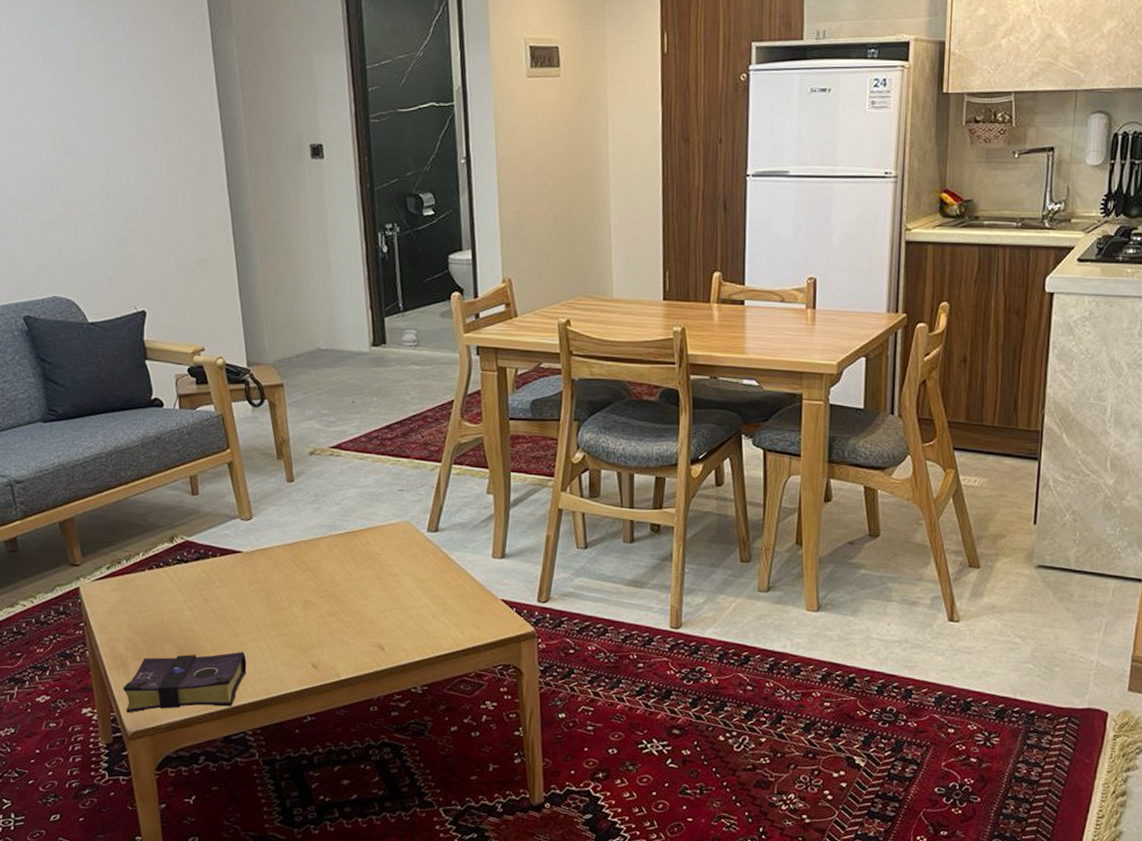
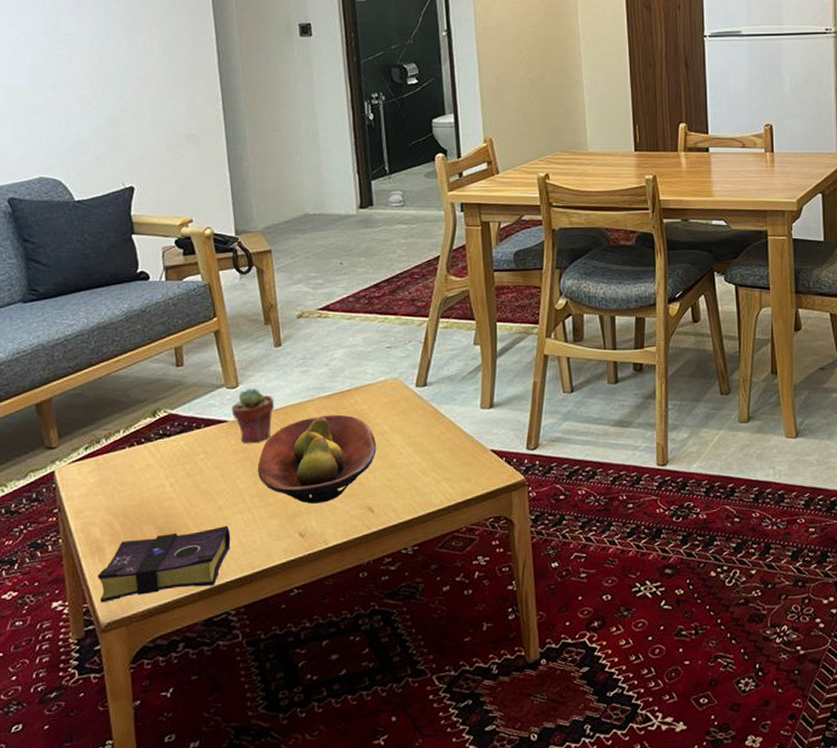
potted succulent: none [246,521,288,575] -> present [231,388,275,443]
fruit bowl: none [272,553,388,638] -> present [258,414,377,504]

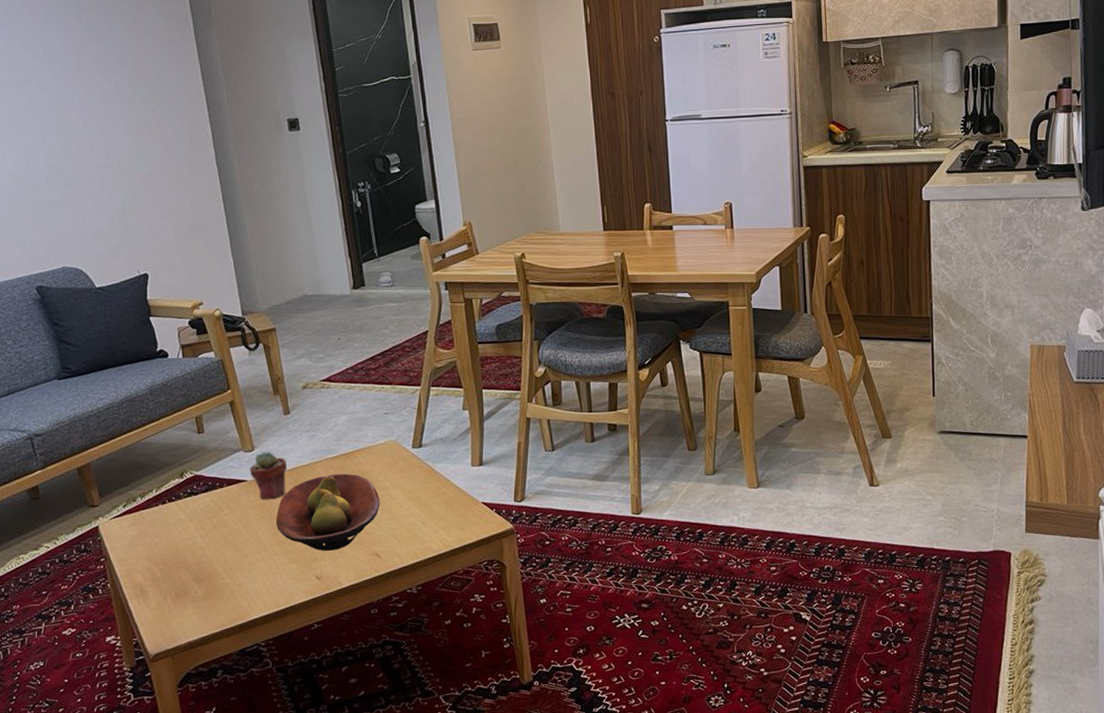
book: present [98,525,231,603] -> none [143,570,257,637]

